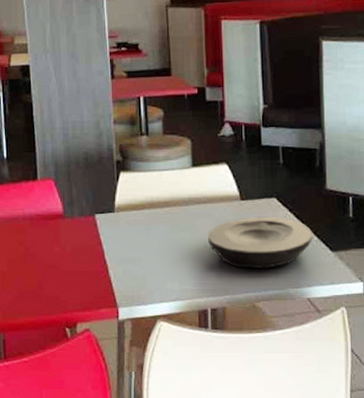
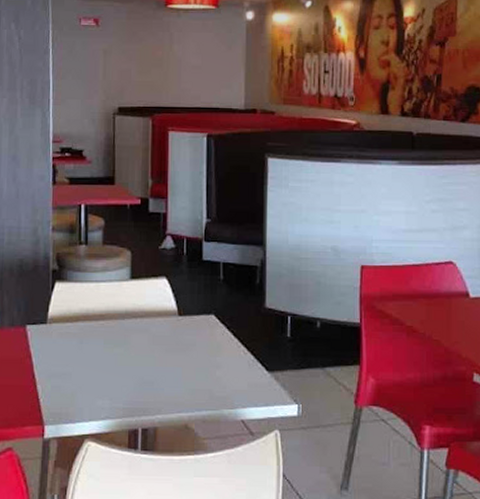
plate: present [207,217,313,269] -> none [142,333,250,388]

